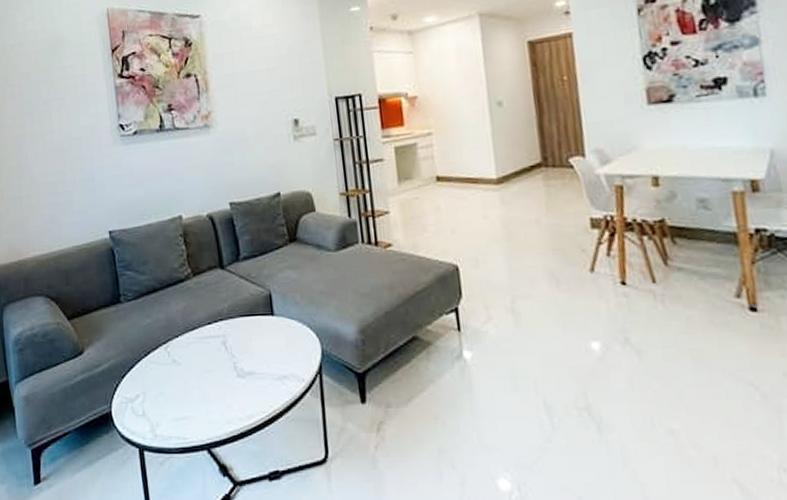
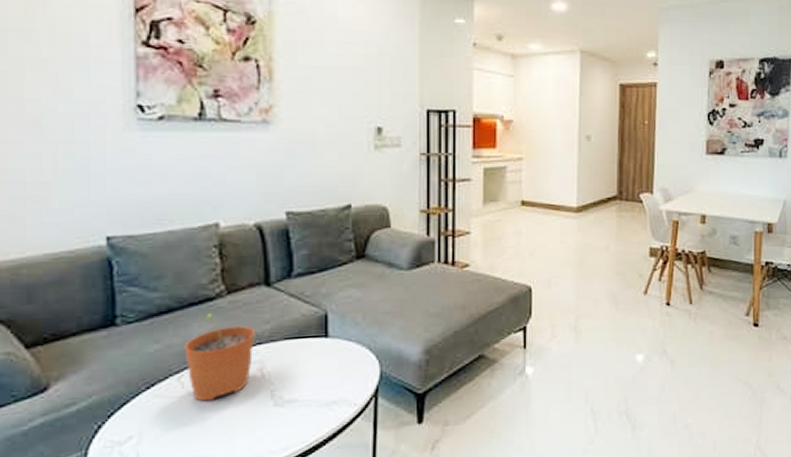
plant pot: none [167,292,217,369] -> present [184,312,255,402]

